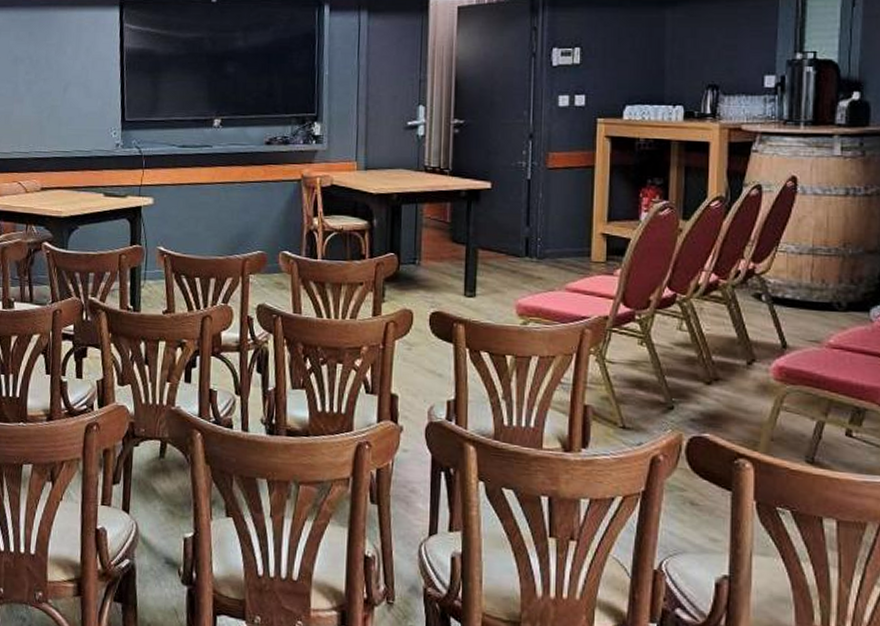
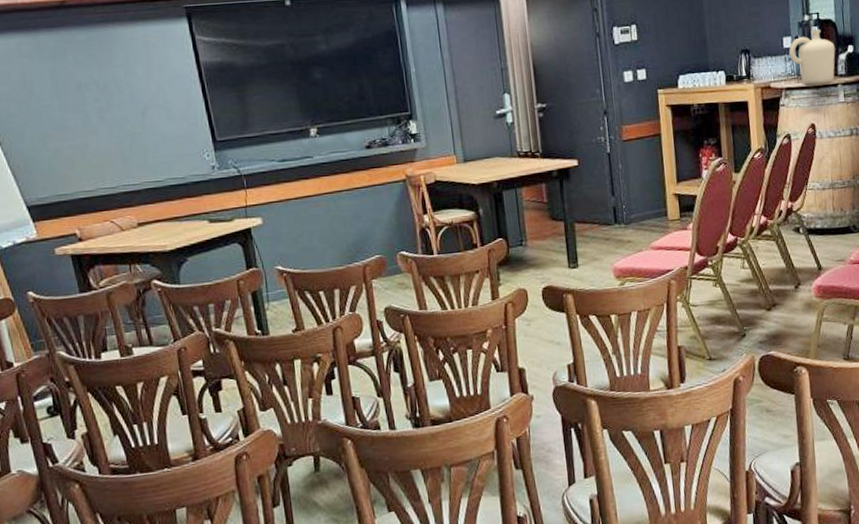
water jug: none [771,70,834,135] -> present [789,30,835,87]

